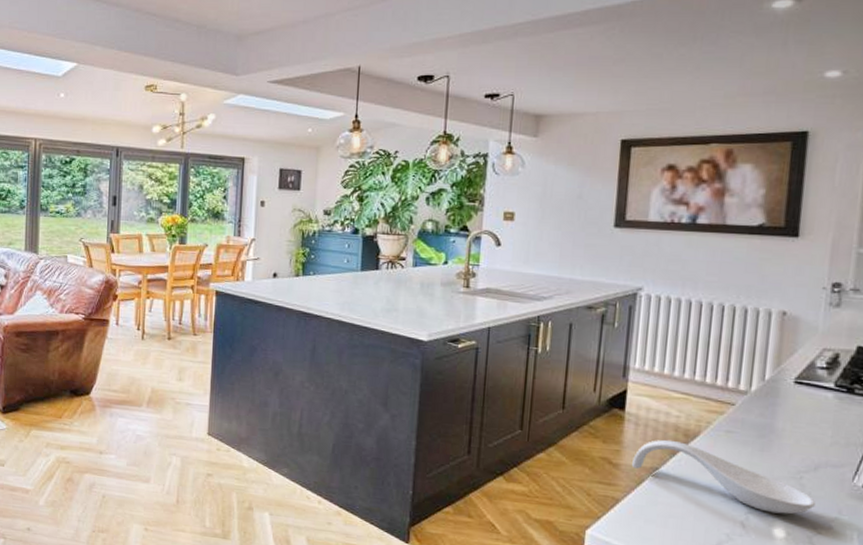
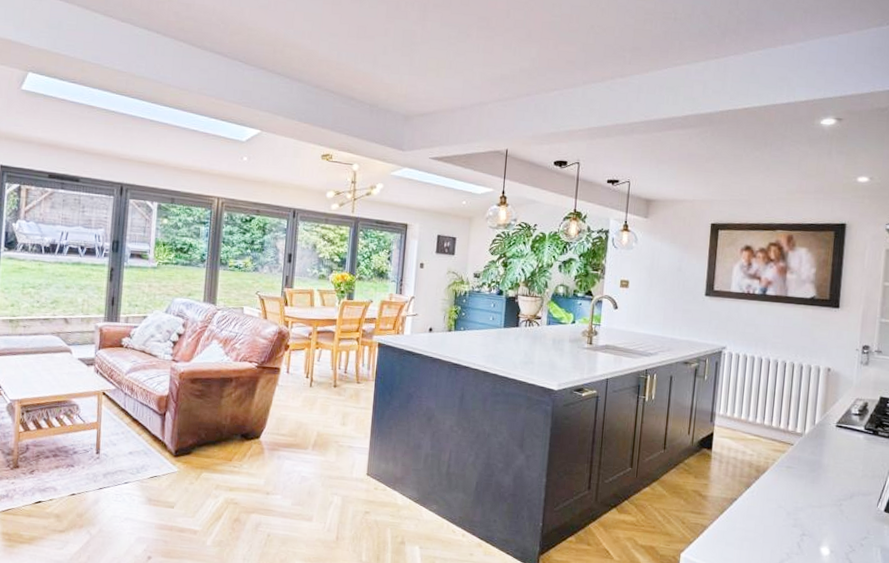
spoon rest: present [632,439,815,515] -> none [717,474,851,535]

